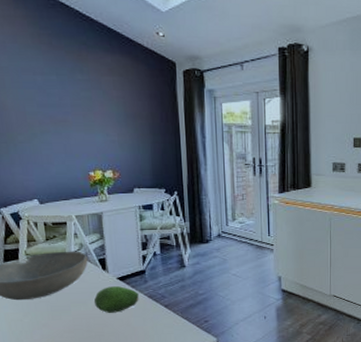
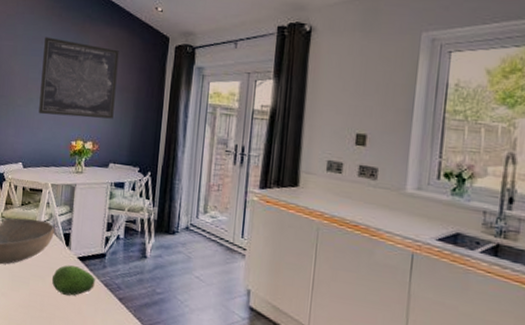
wall art: none [36,67,130,149] -> present [38,36,119,119]

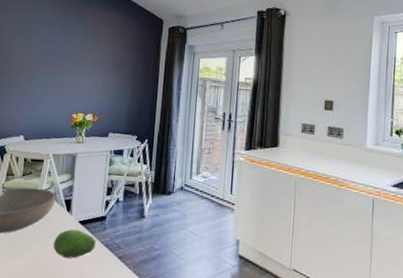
wall art: present [38,36,119,119] -> none [40,19,118,93]

